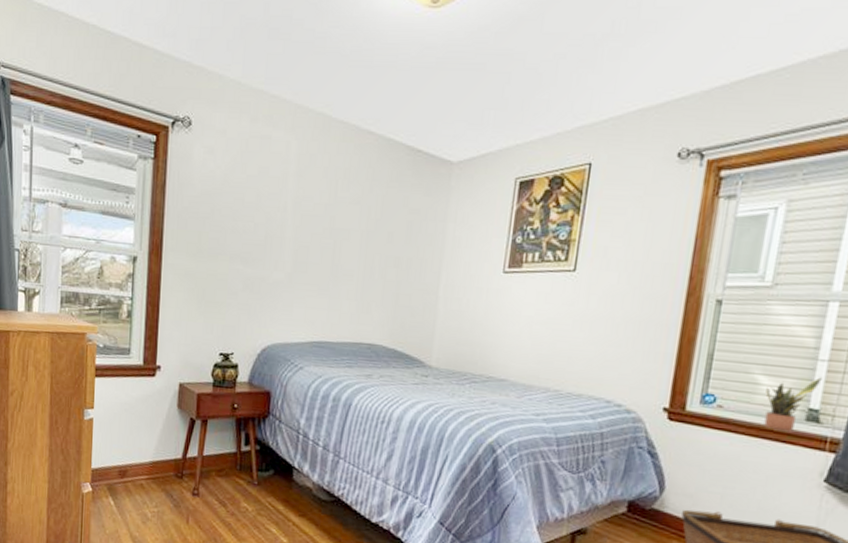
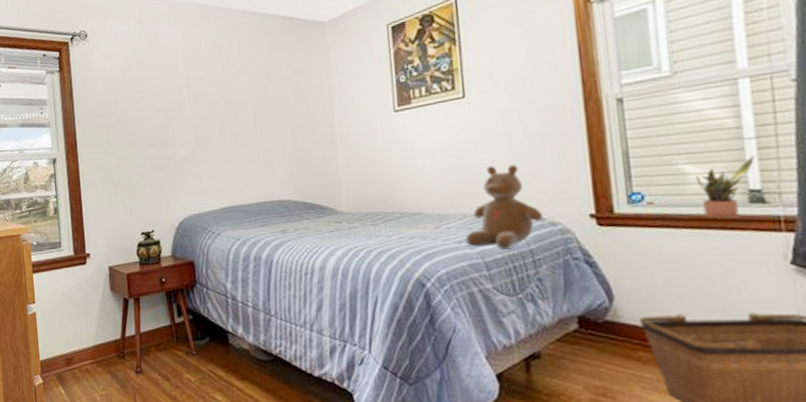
stuffed bear: none [544,345,621,429] -> present [466,164,543,250]

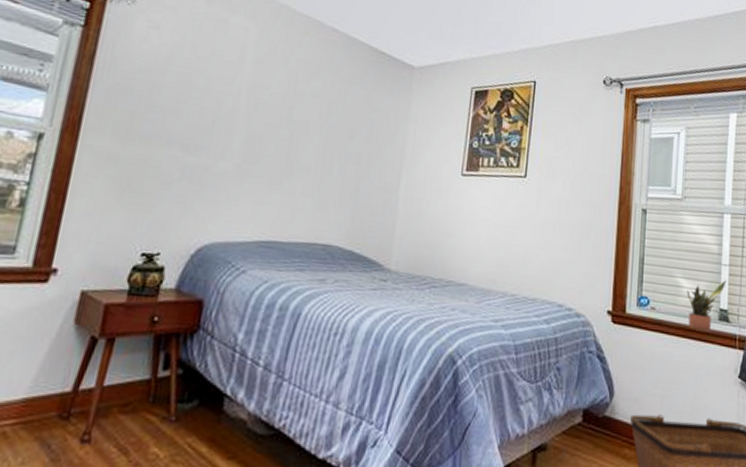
stuffed bear: present [466,164,543,250] -> none [502,248,571,335]

